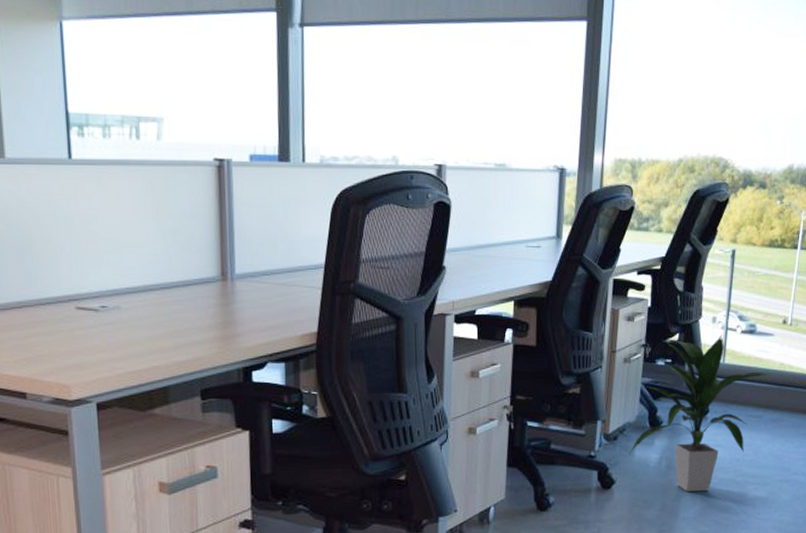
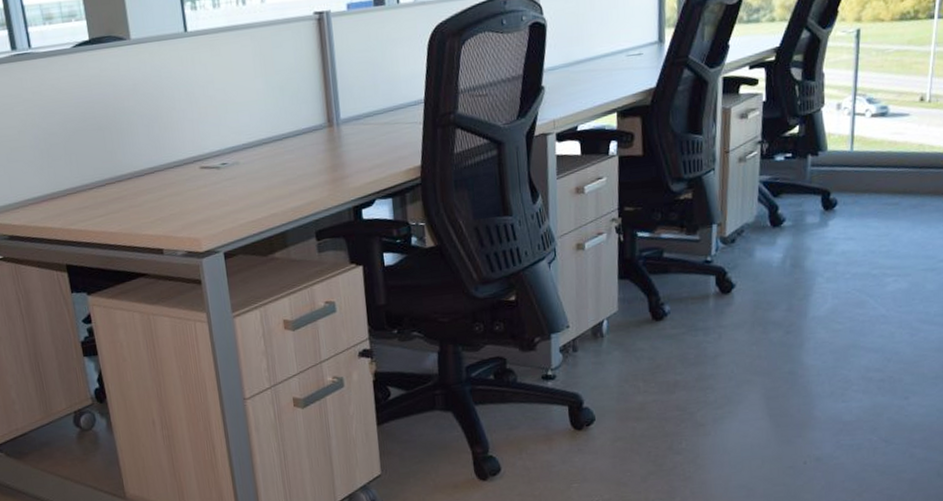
indoor plant: present [628,334,774,492] -> none [748,121,912,290]

